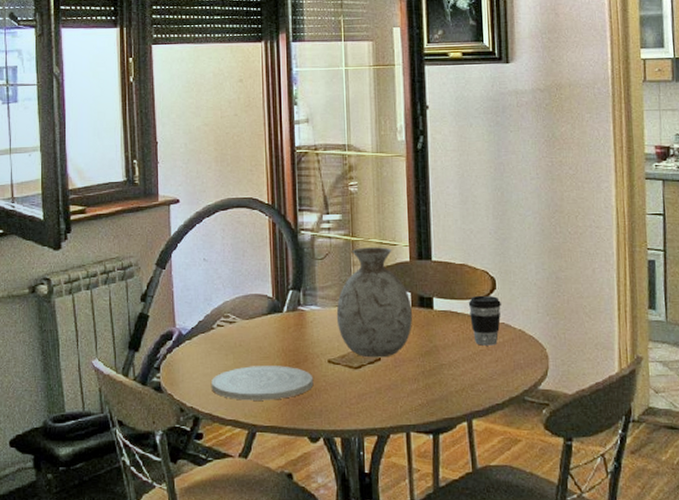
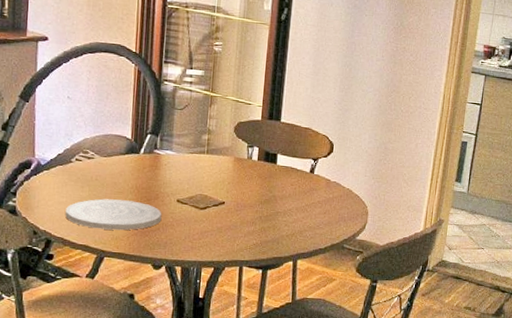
vase: present [336,247,413,358] -> none [189,103,258,202]
coffee cup: present [468,295,501,346] -> none [307,156,336,200]

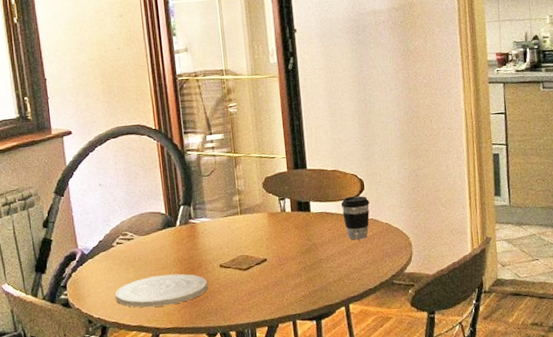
coffee cup: none [307,156,336,200] -> present [340,195,370,240]

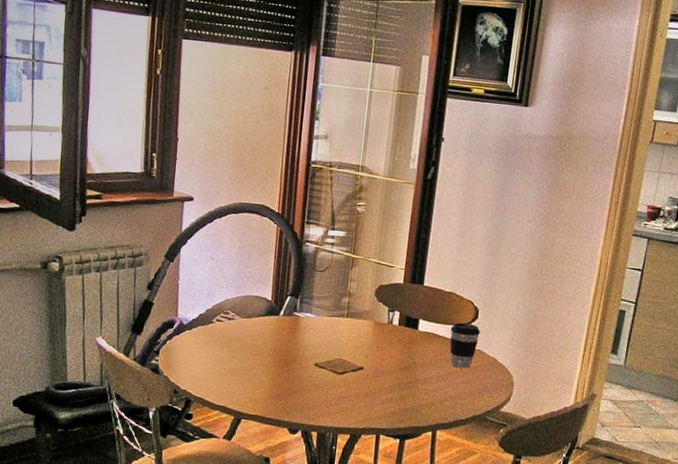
plate: present [115,273,208,308] -> none [205,360,300,393]

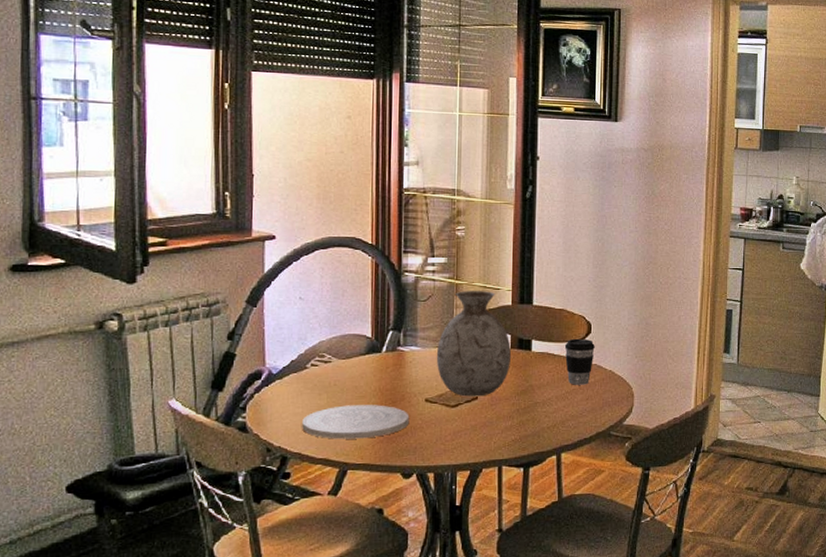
plate: none [205,360,300,393] -> present [302,405,410,439]
vase: none [328,265,399,367] -> present [436,291,512,397]

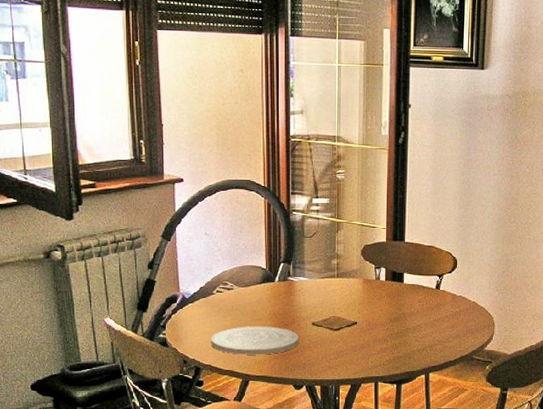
vase: present [436,291,512,397] -> none [321,228,386,322]
coffee cup: present [564,338,595,385] -> none [433,272,460,314]

